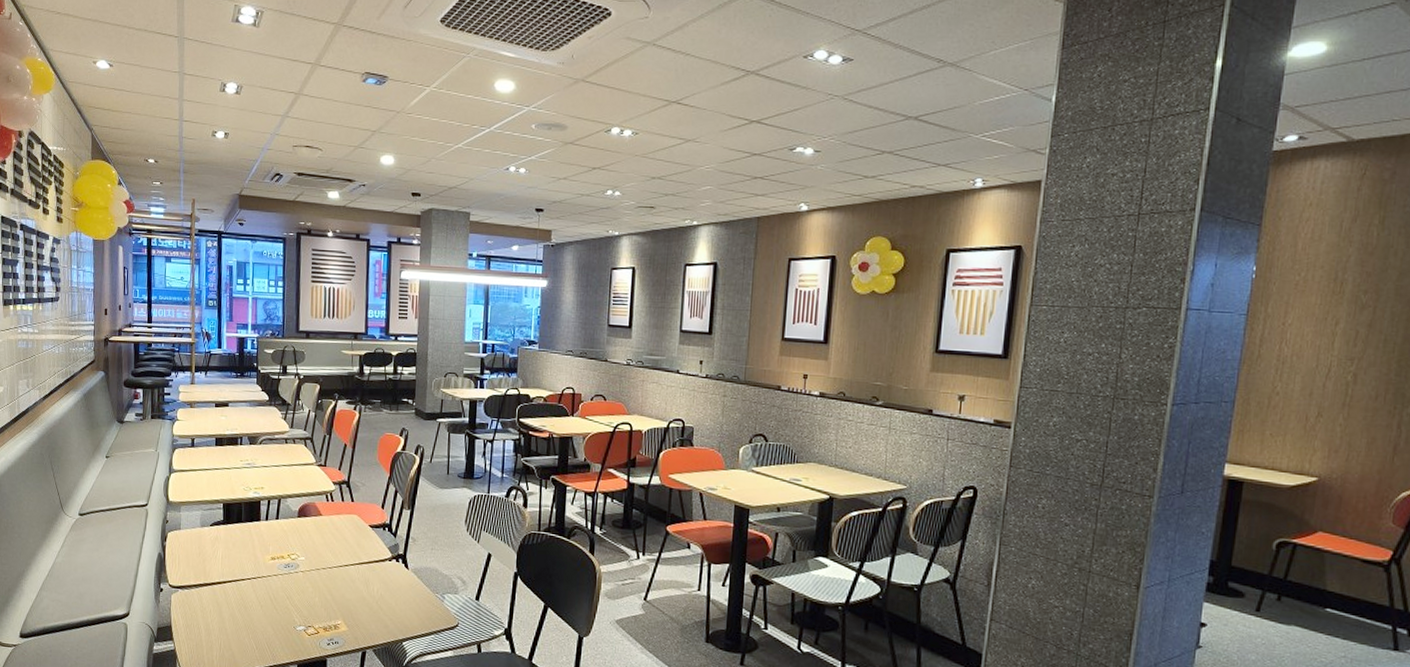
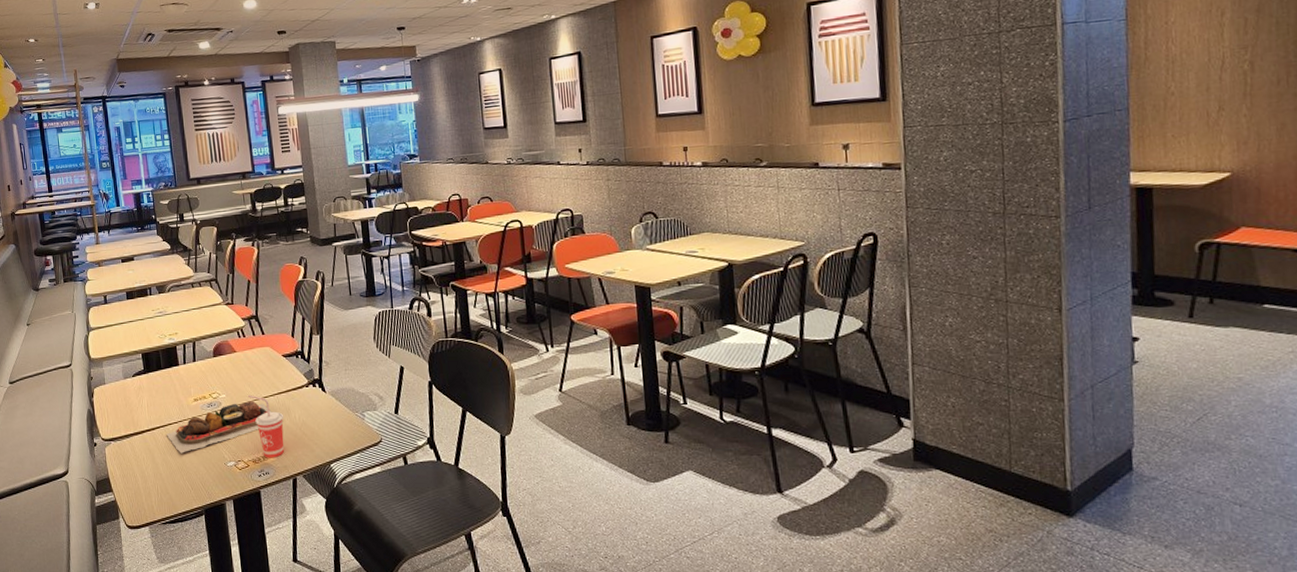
food tray: none [237,567,350,611] -> present [166,401,272,454]
beverage cup: none [327,561,362,629] -> present [247,395,284,458]

